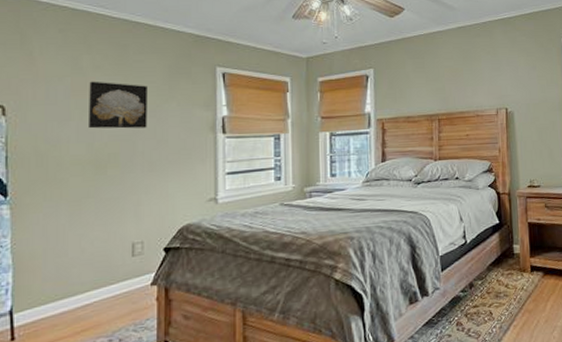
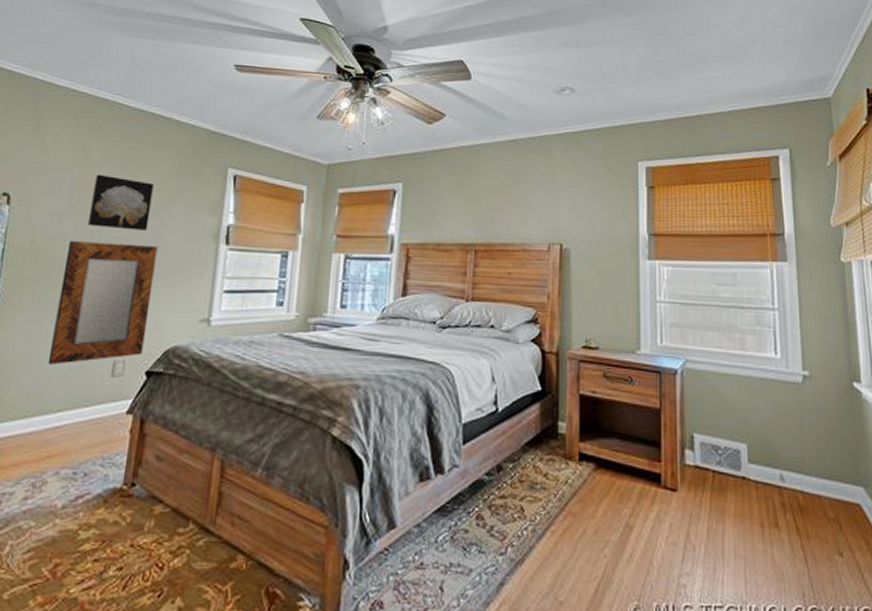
home mirror: none [68,141,160,253] -> present [47,241,158,365]

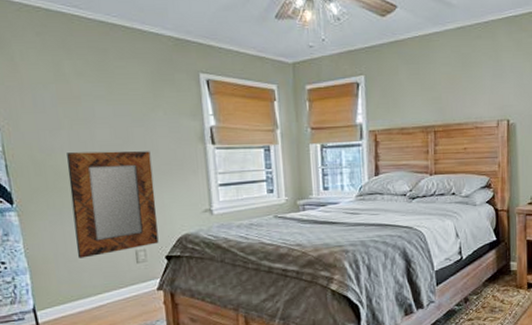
wall art: present [87,174,154,231] -> none [74,88,137,138]

